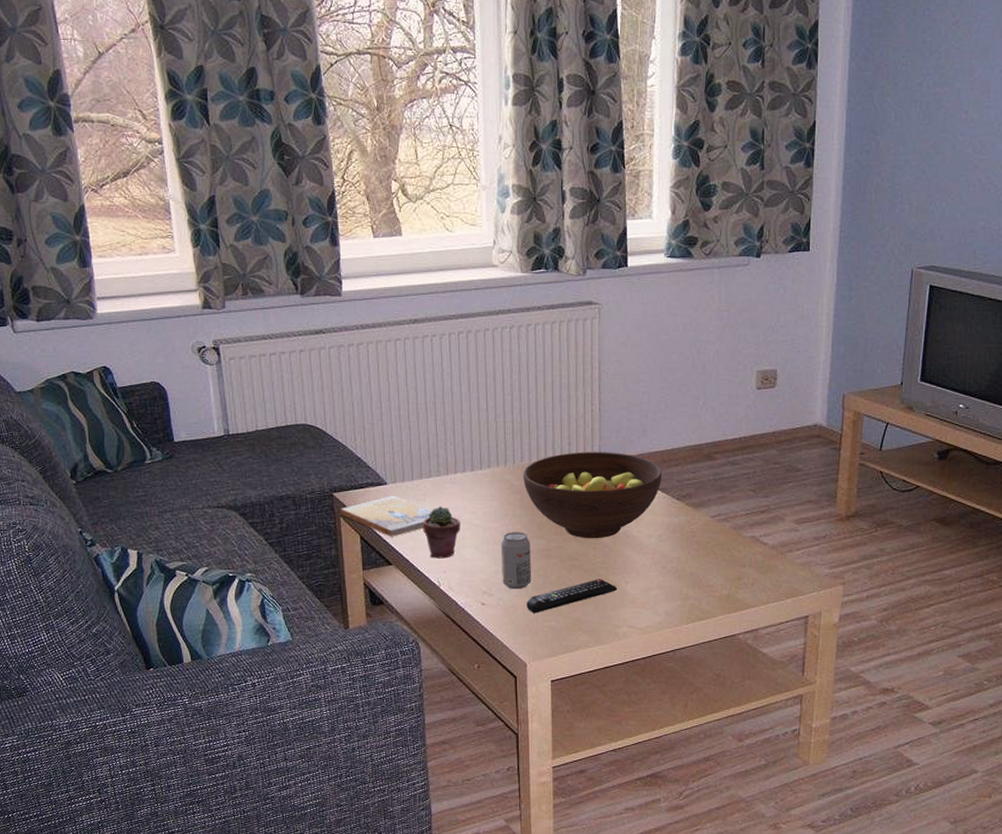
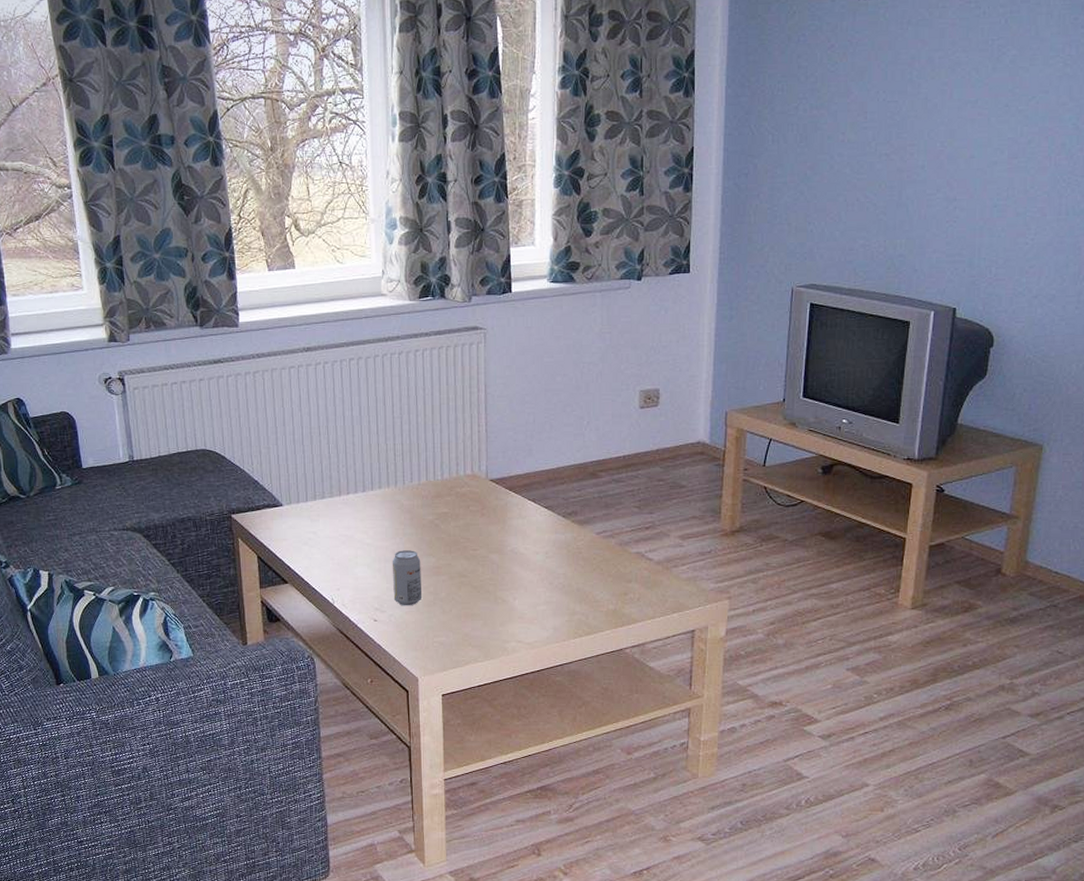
book: present [341,496,432,537] -> none [239,517,326,556]
potted succulent: present [423,507,460,559] -> none [317,527,353,577]
fruit bowl: present [523,452,662,539] -> none [413,471,548,557]
remote control: present [526,579,618,613] -> none [417,595,506,629]

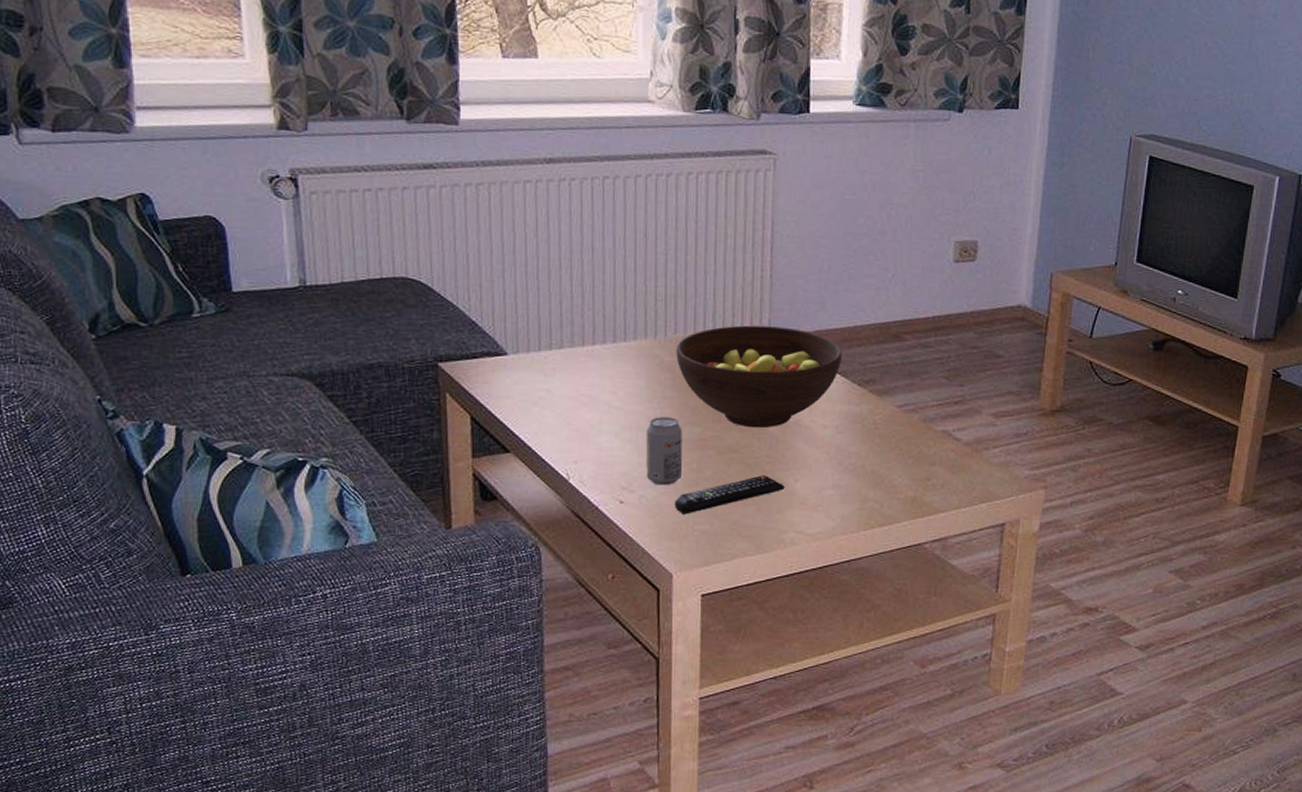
fruit bowl: none [413,471,548,557] -> present [676,325,842,429]
remote control: none [417,595,506,629] -> present [674,475,785,515]

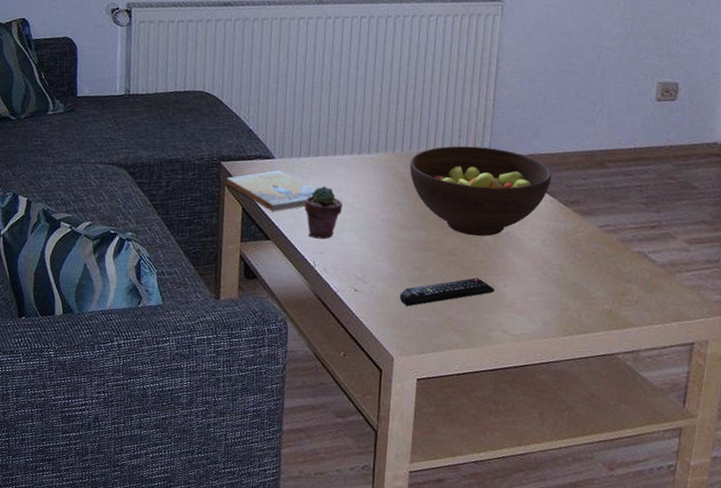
book: none [447,369,563,419] -> present [226,170,316,212]
potted succulent: none [550,384,597,446] -> present [304,186,343,240]
beverage can: present [645,417,683,486] -> none [378,219,411,280]

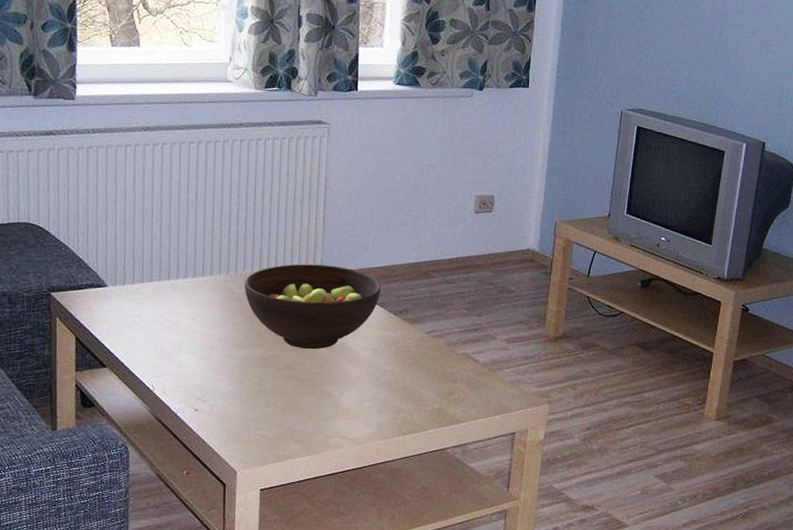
book: present [226,170,316,212] -> none [57,298,151,339]
potted succulent: present [304,186,343,240] -> none [140,311,179,363]
remote control: present [399,278,495,307] -> none [240,389,332,421]

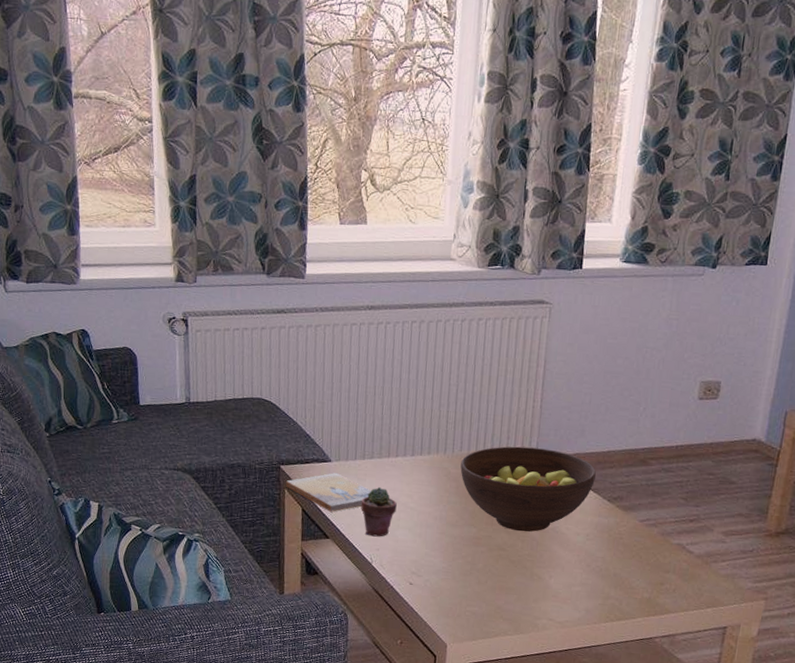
book: none [57,298,151,339] -> present [286,473,371,512]
potted succulent: none [140,311,179,363] -> present [361,487,397,537]

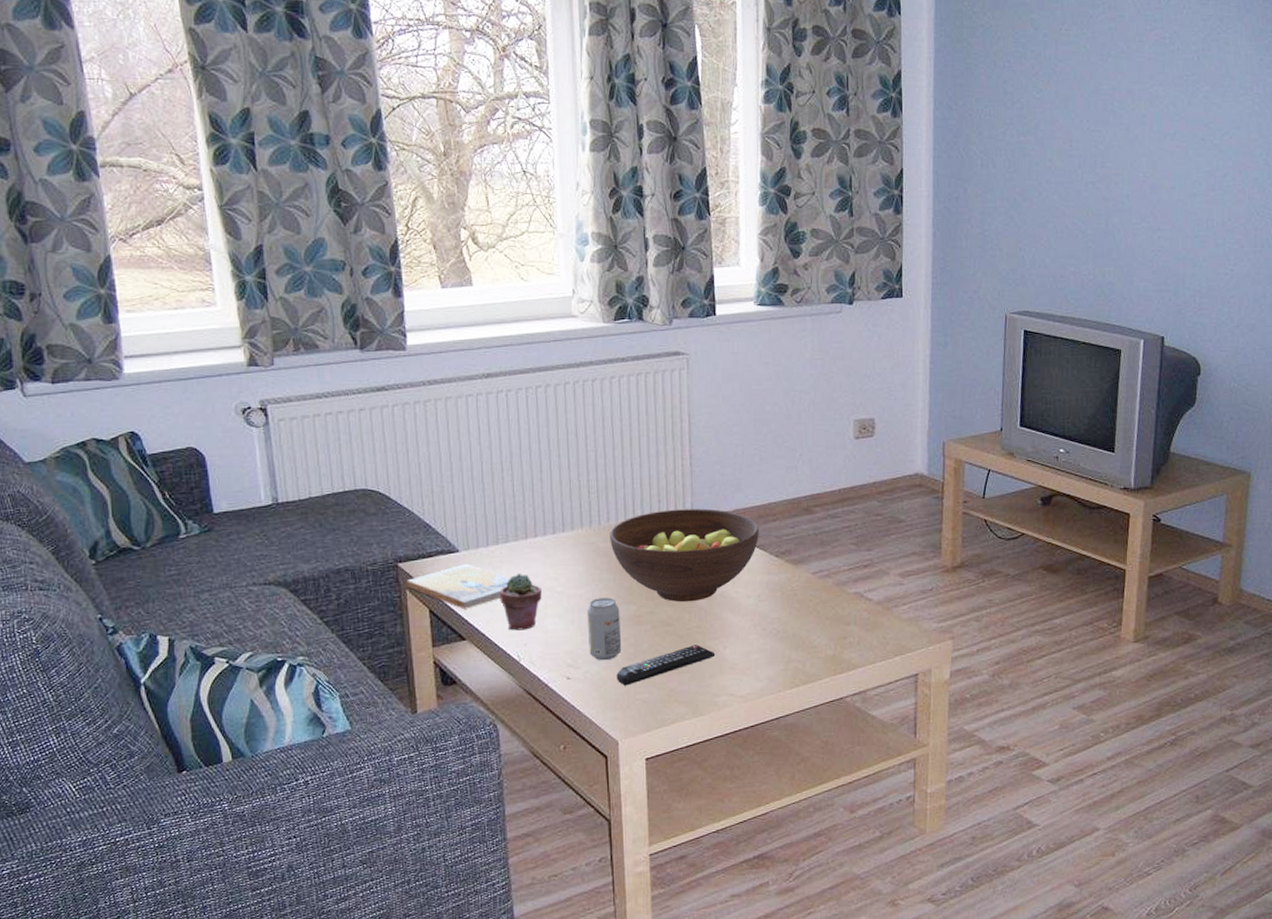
beverage can: none [431,517,462,573] -> present [586,598,621,661]
remote control: none [452,570,542,598] -> present [616,645,716,686]

